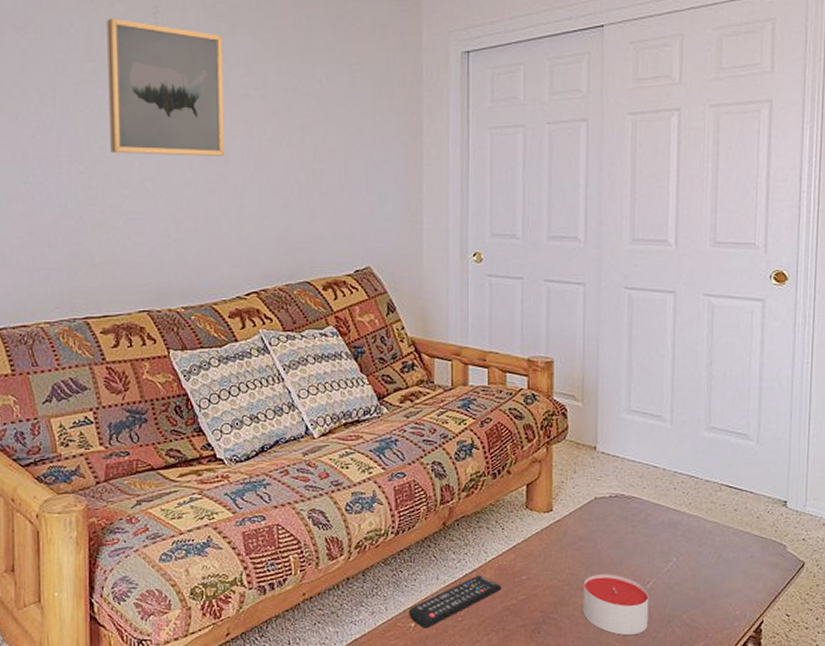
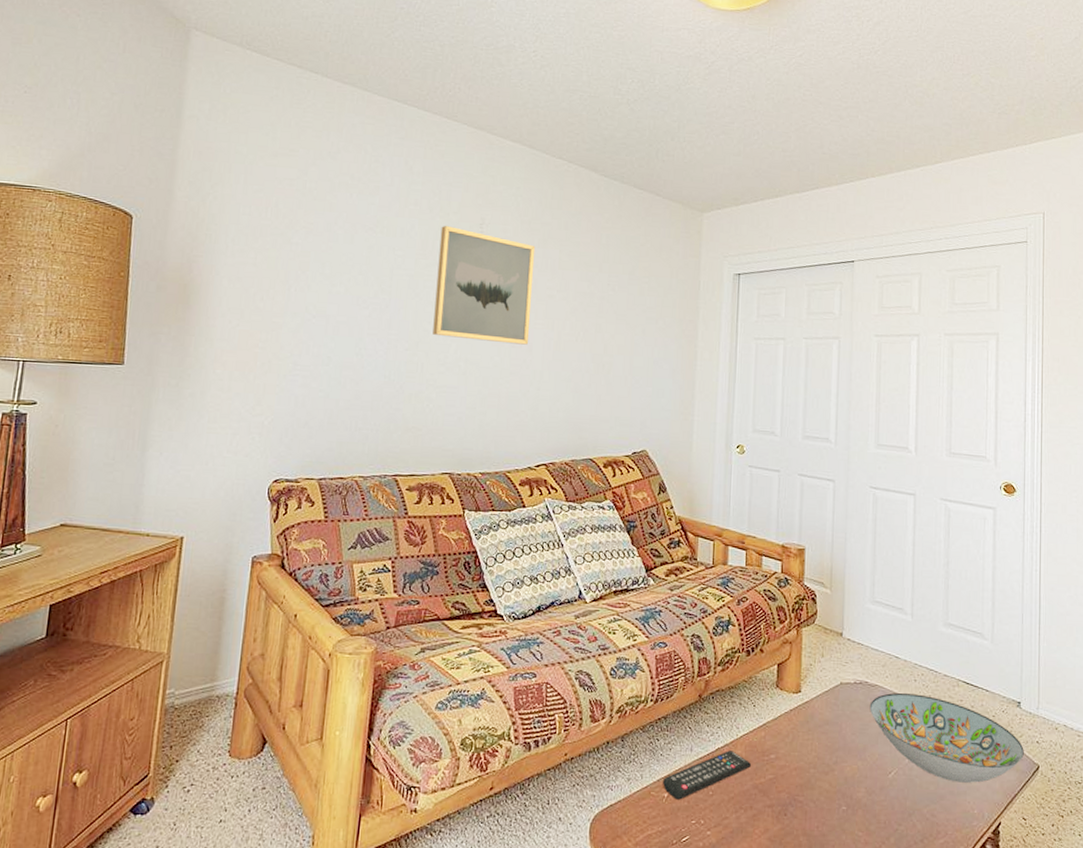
candle: present [583,574,649,636] -> none [827,760,891,826]
decorative bowl: none [626,502,789,586] -> present [869,693,1024,783]

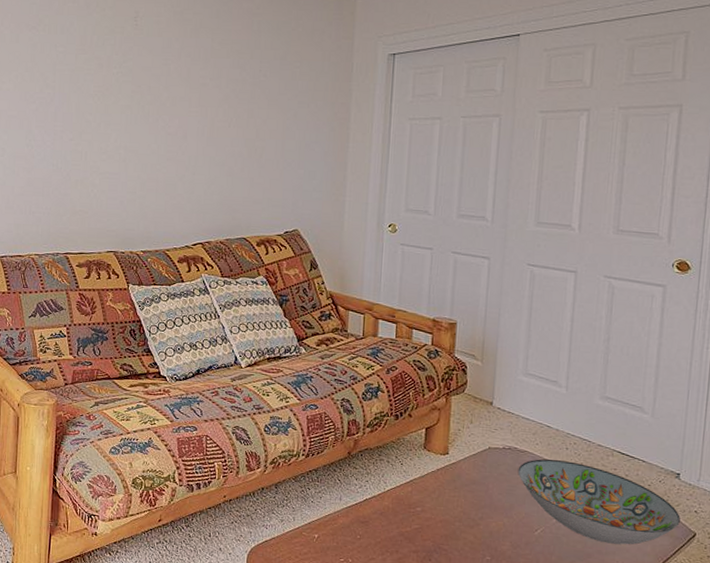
wall art: present [432,226,536,345] -> none [94,21,188,132]
remote control: present [663,750,752,800] -> none [313,502,398,541]

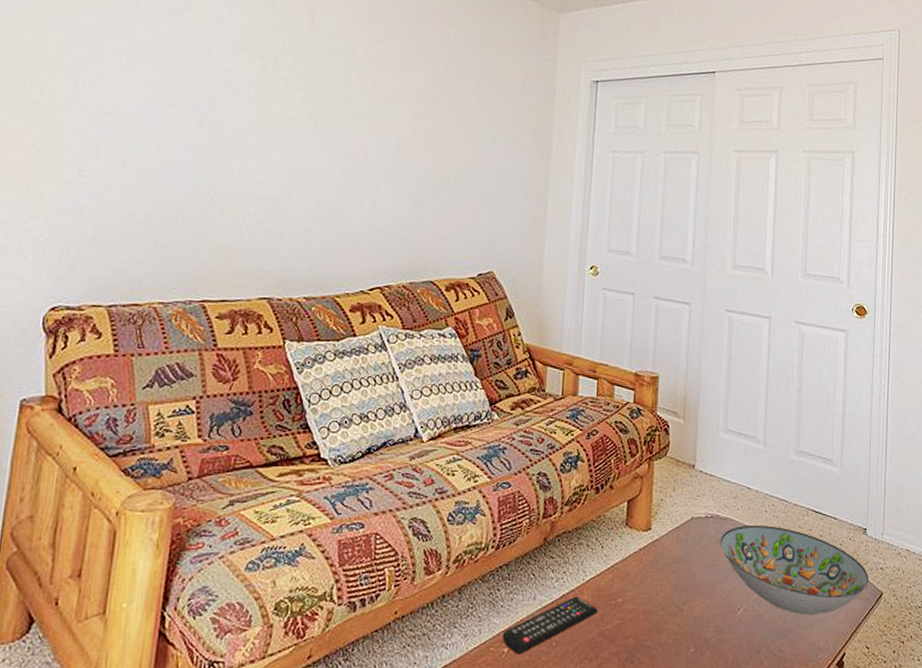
remote control: none [313,502,398,541] -> present [503,597,598,654]

